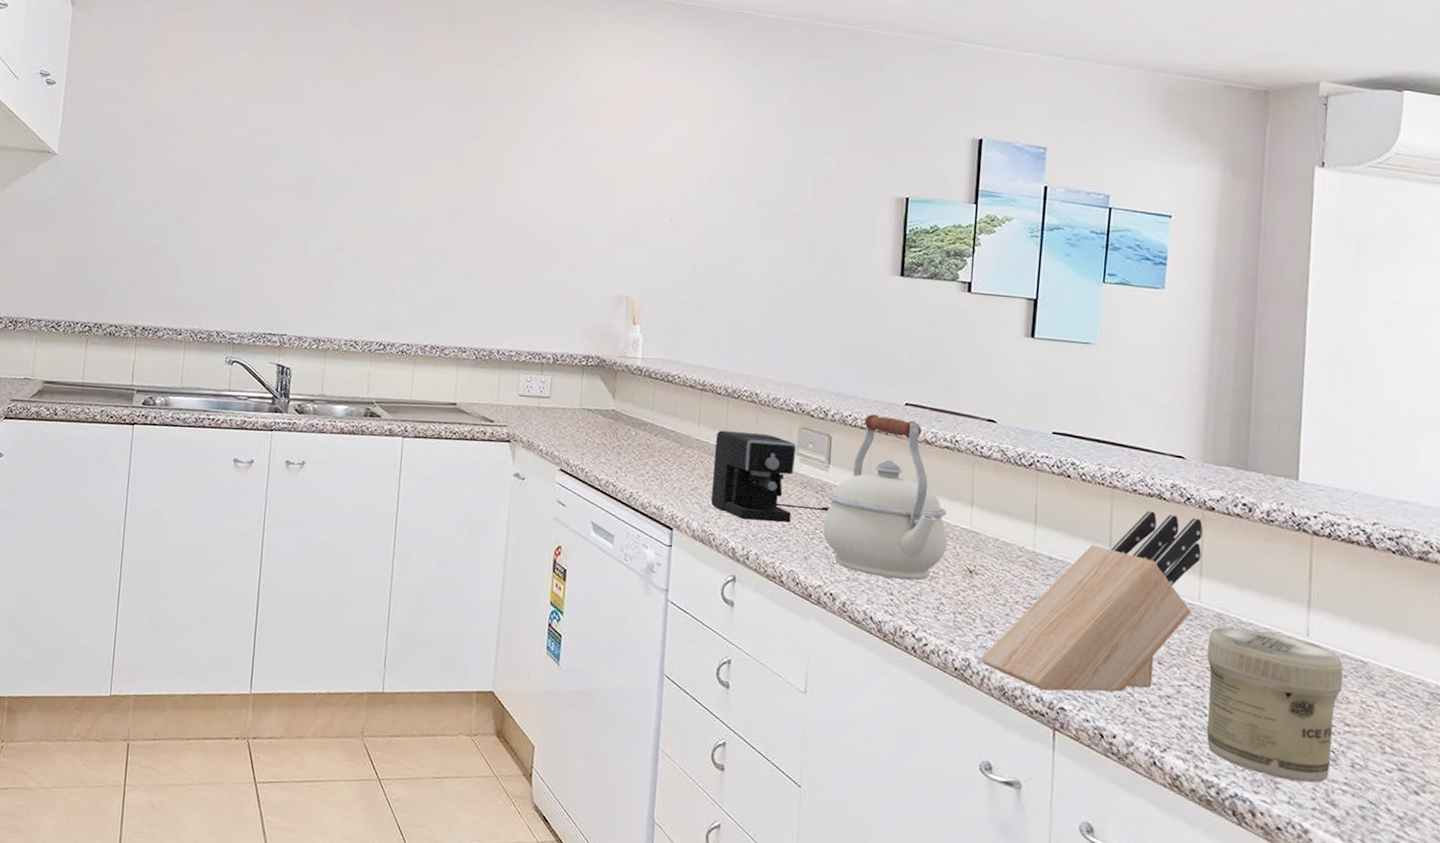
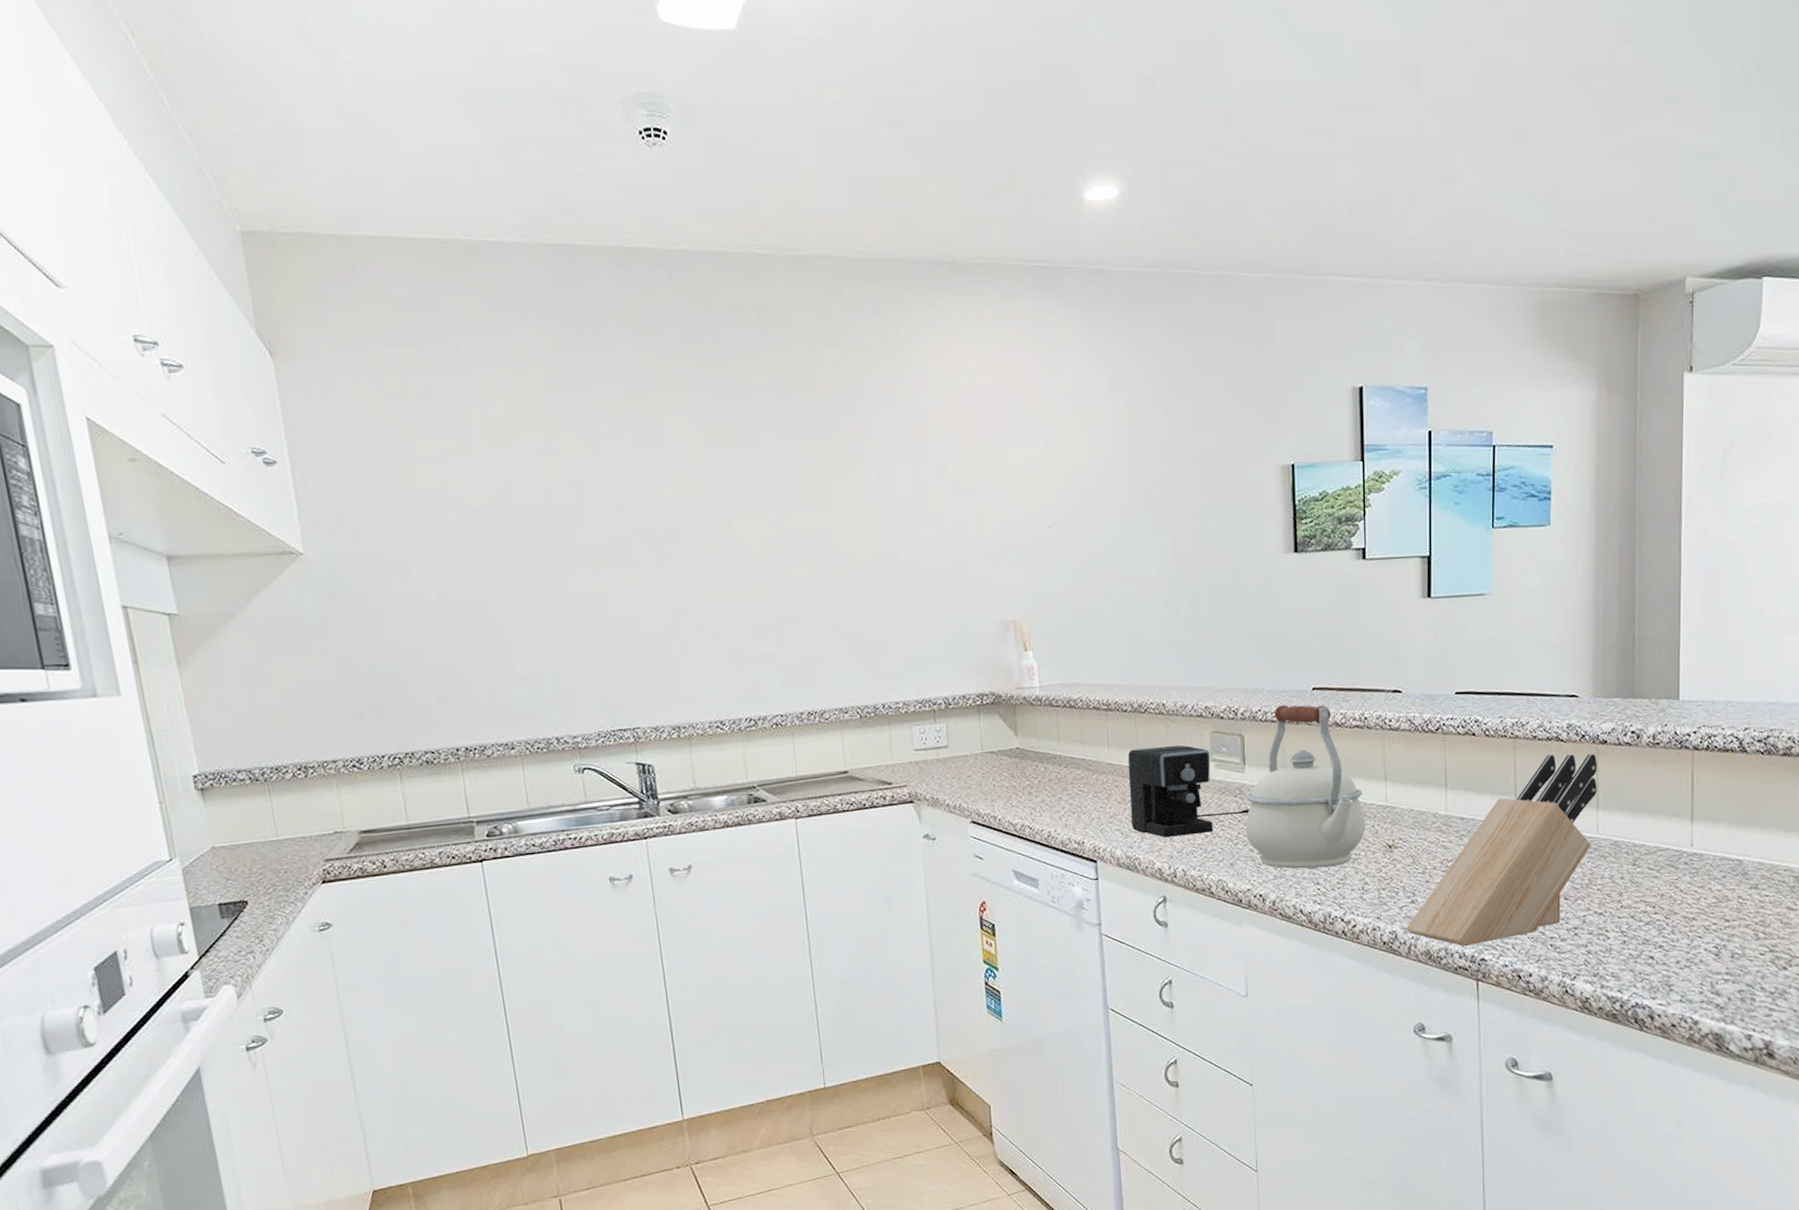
jar: present [1207,627,1344,783] -> none [1606,850,1723,982]

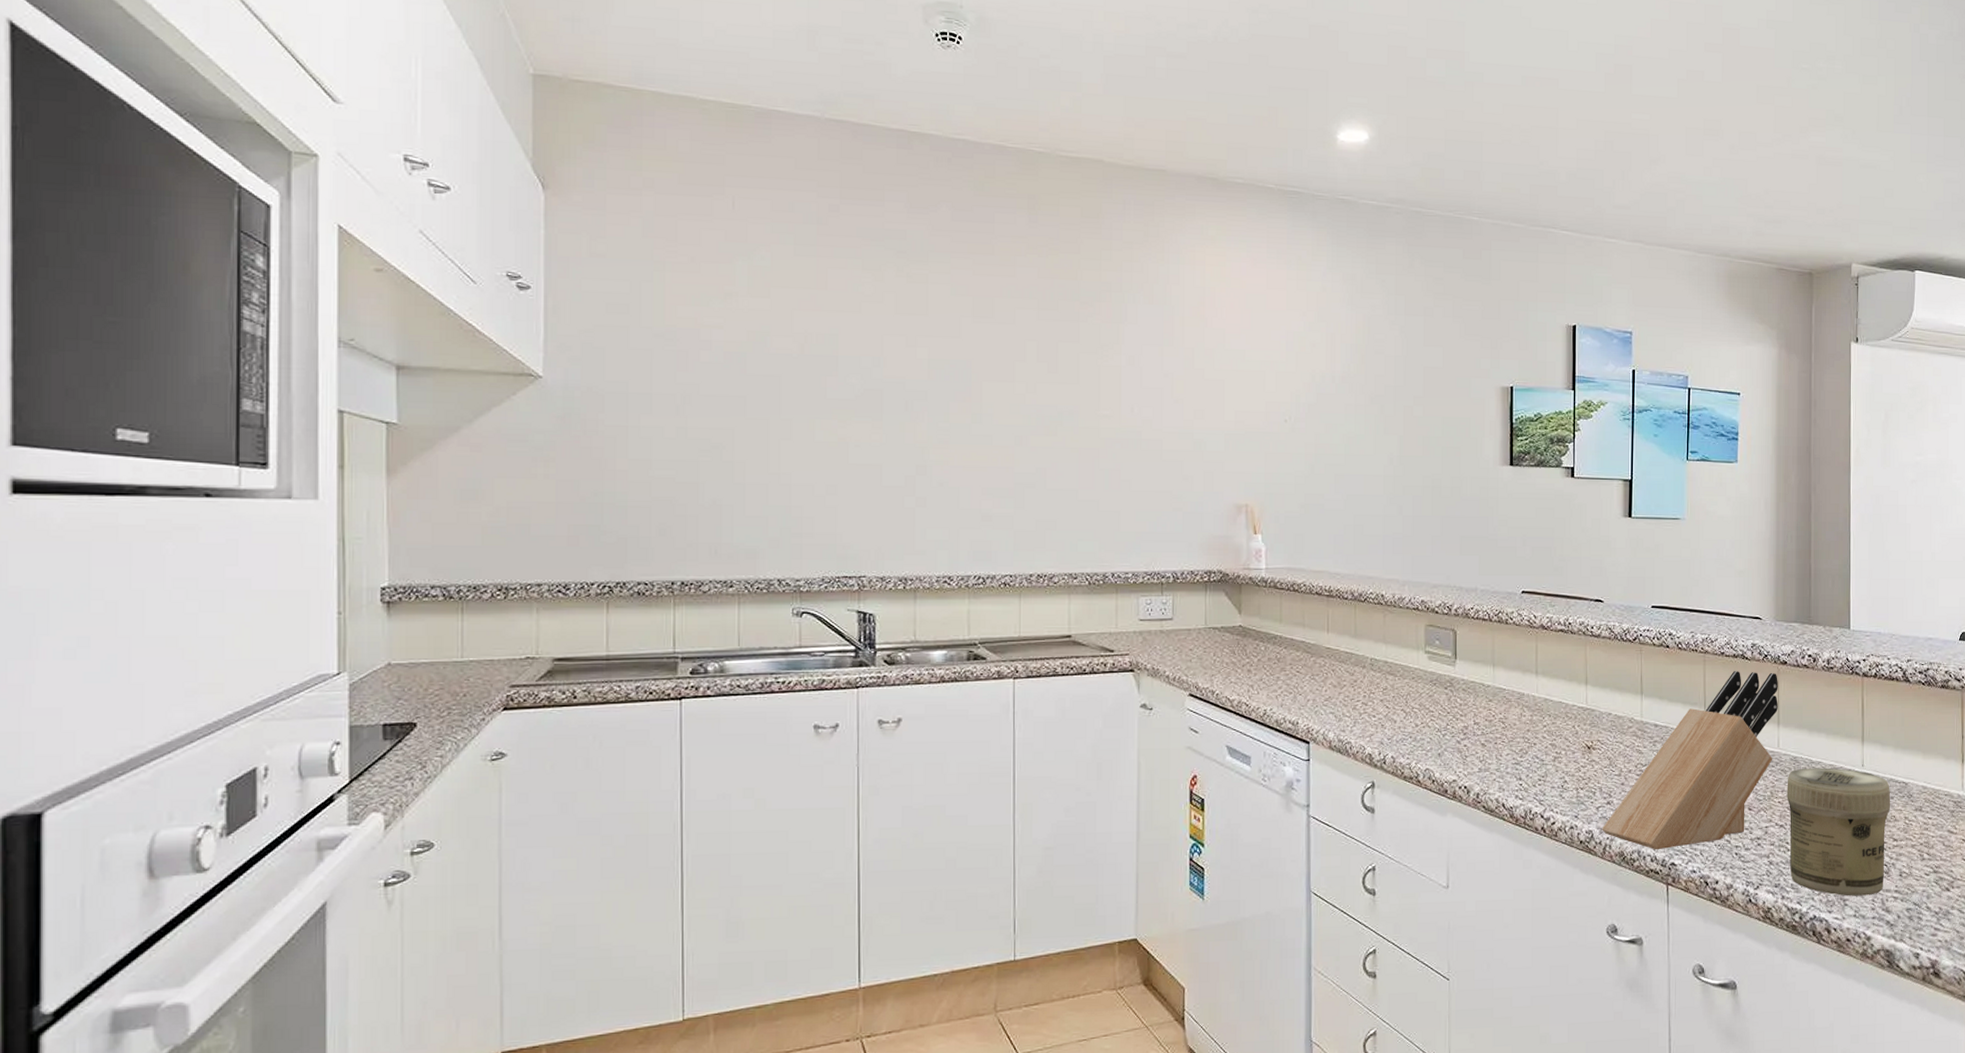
coffee maker: present [1127,745,1251,838] -> none [1344,635,1460,723]
kettle: present [1245,705,1366,869] -> none [1453,605,1567,764]
jar: none [1606,850,1723,982] -> present [1787,767,1891,896]

